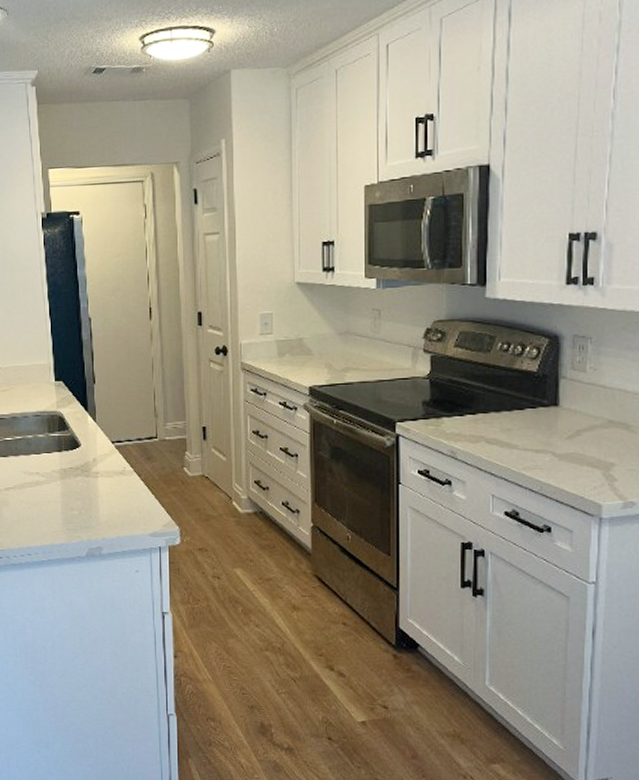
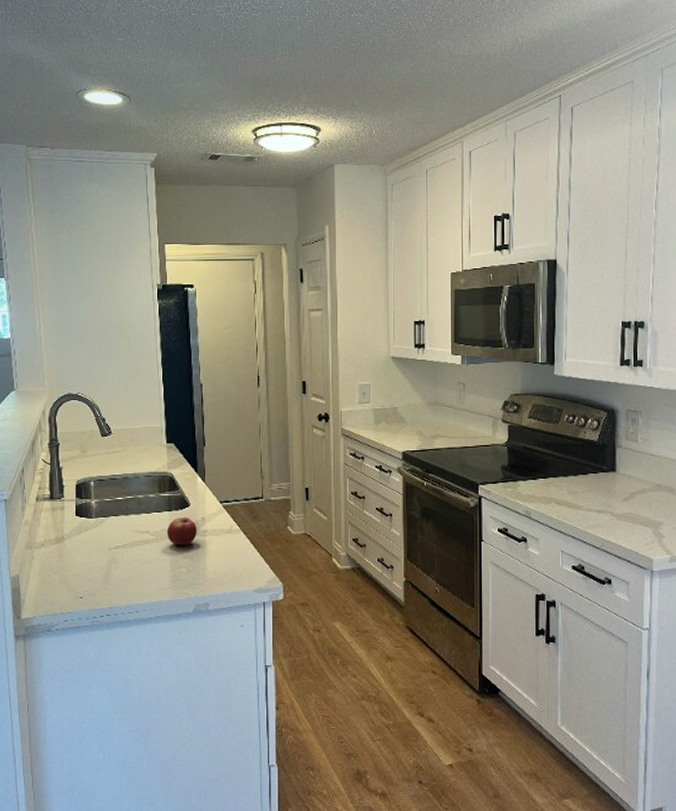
fruit: none [57,457,89,488] -> present [166,516,197,546]

